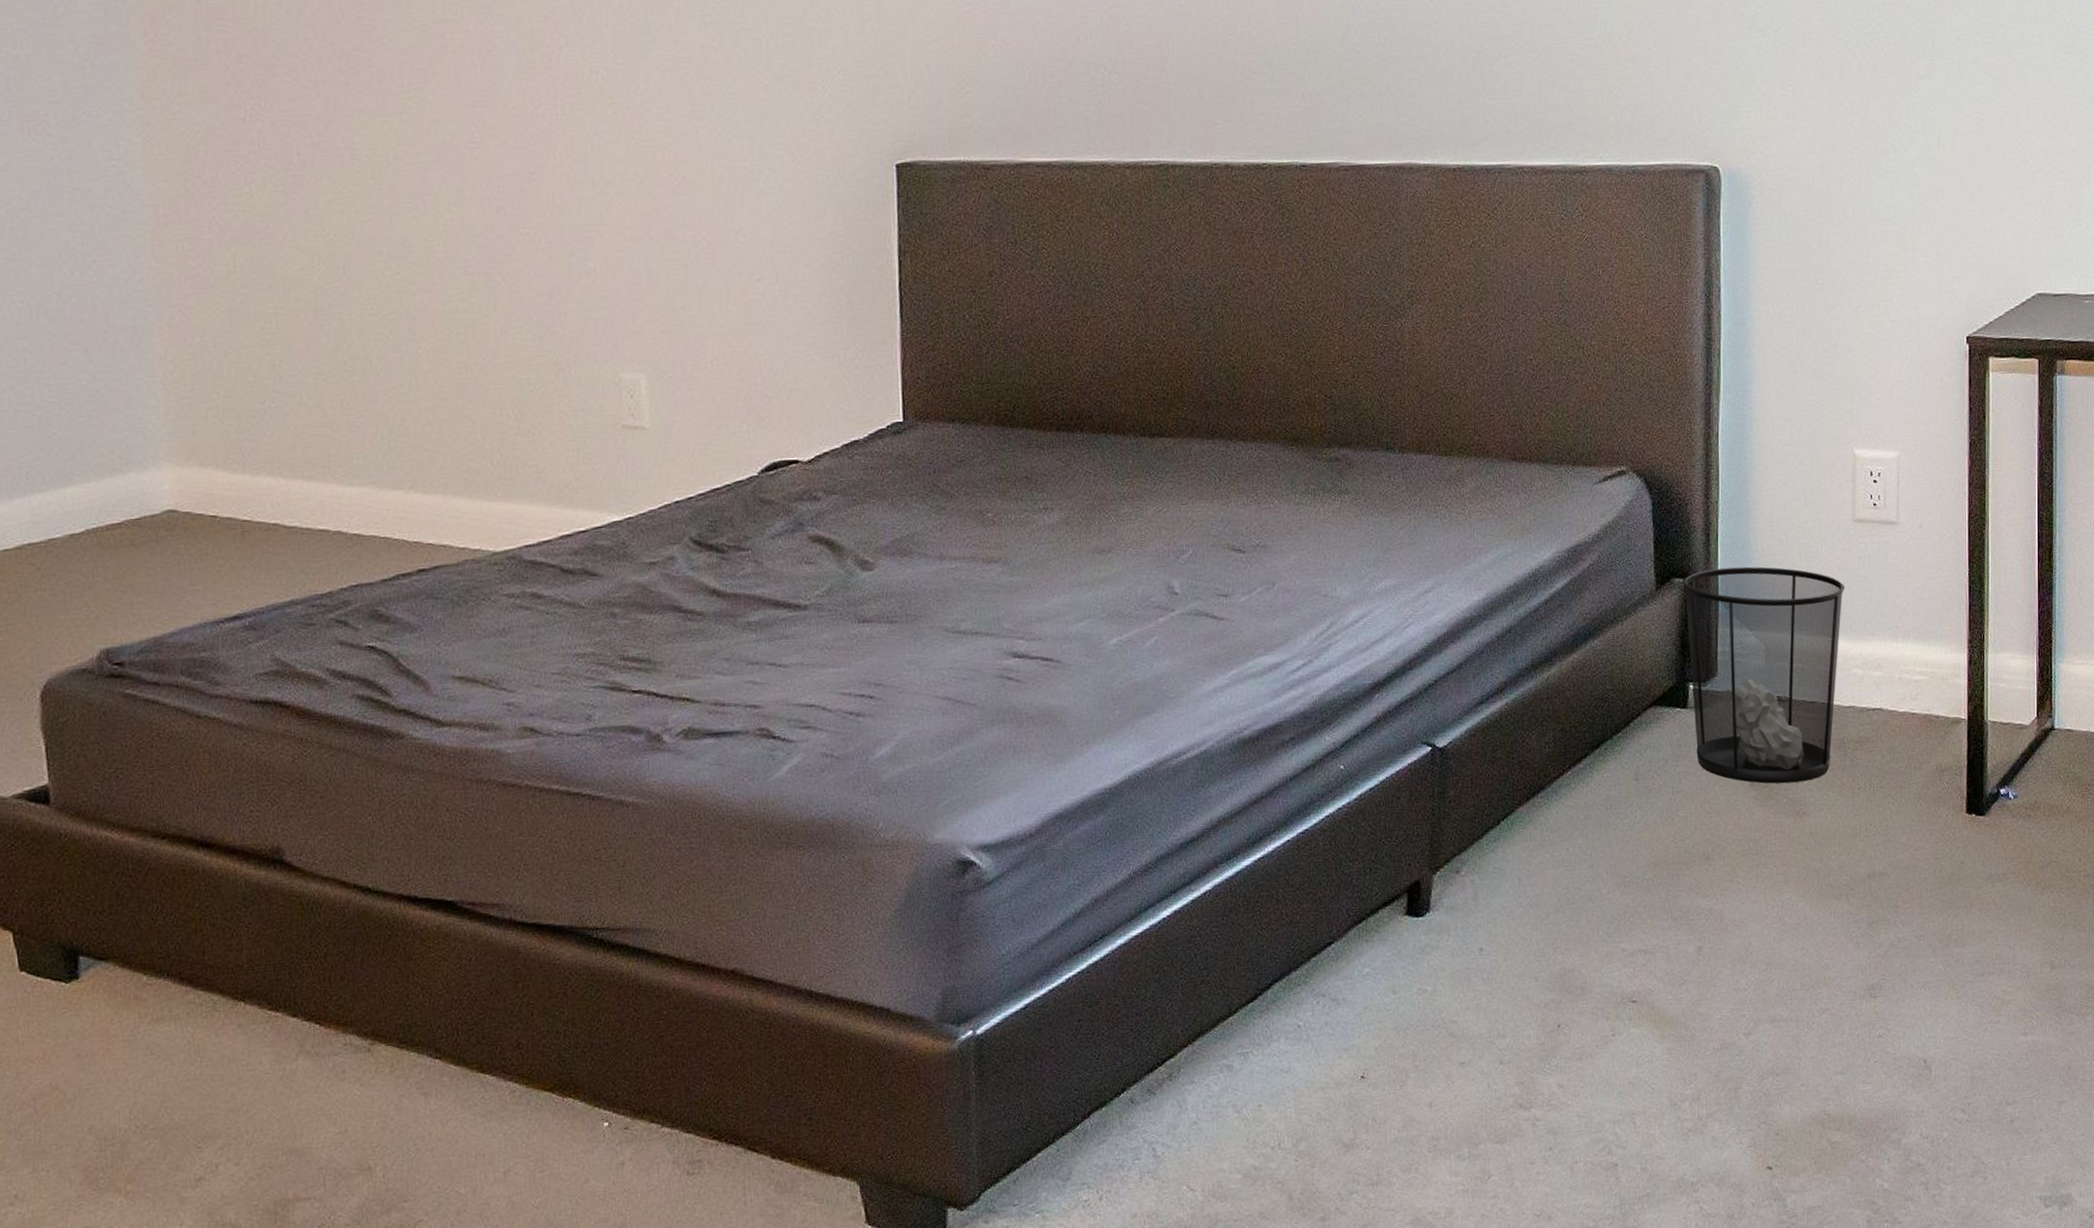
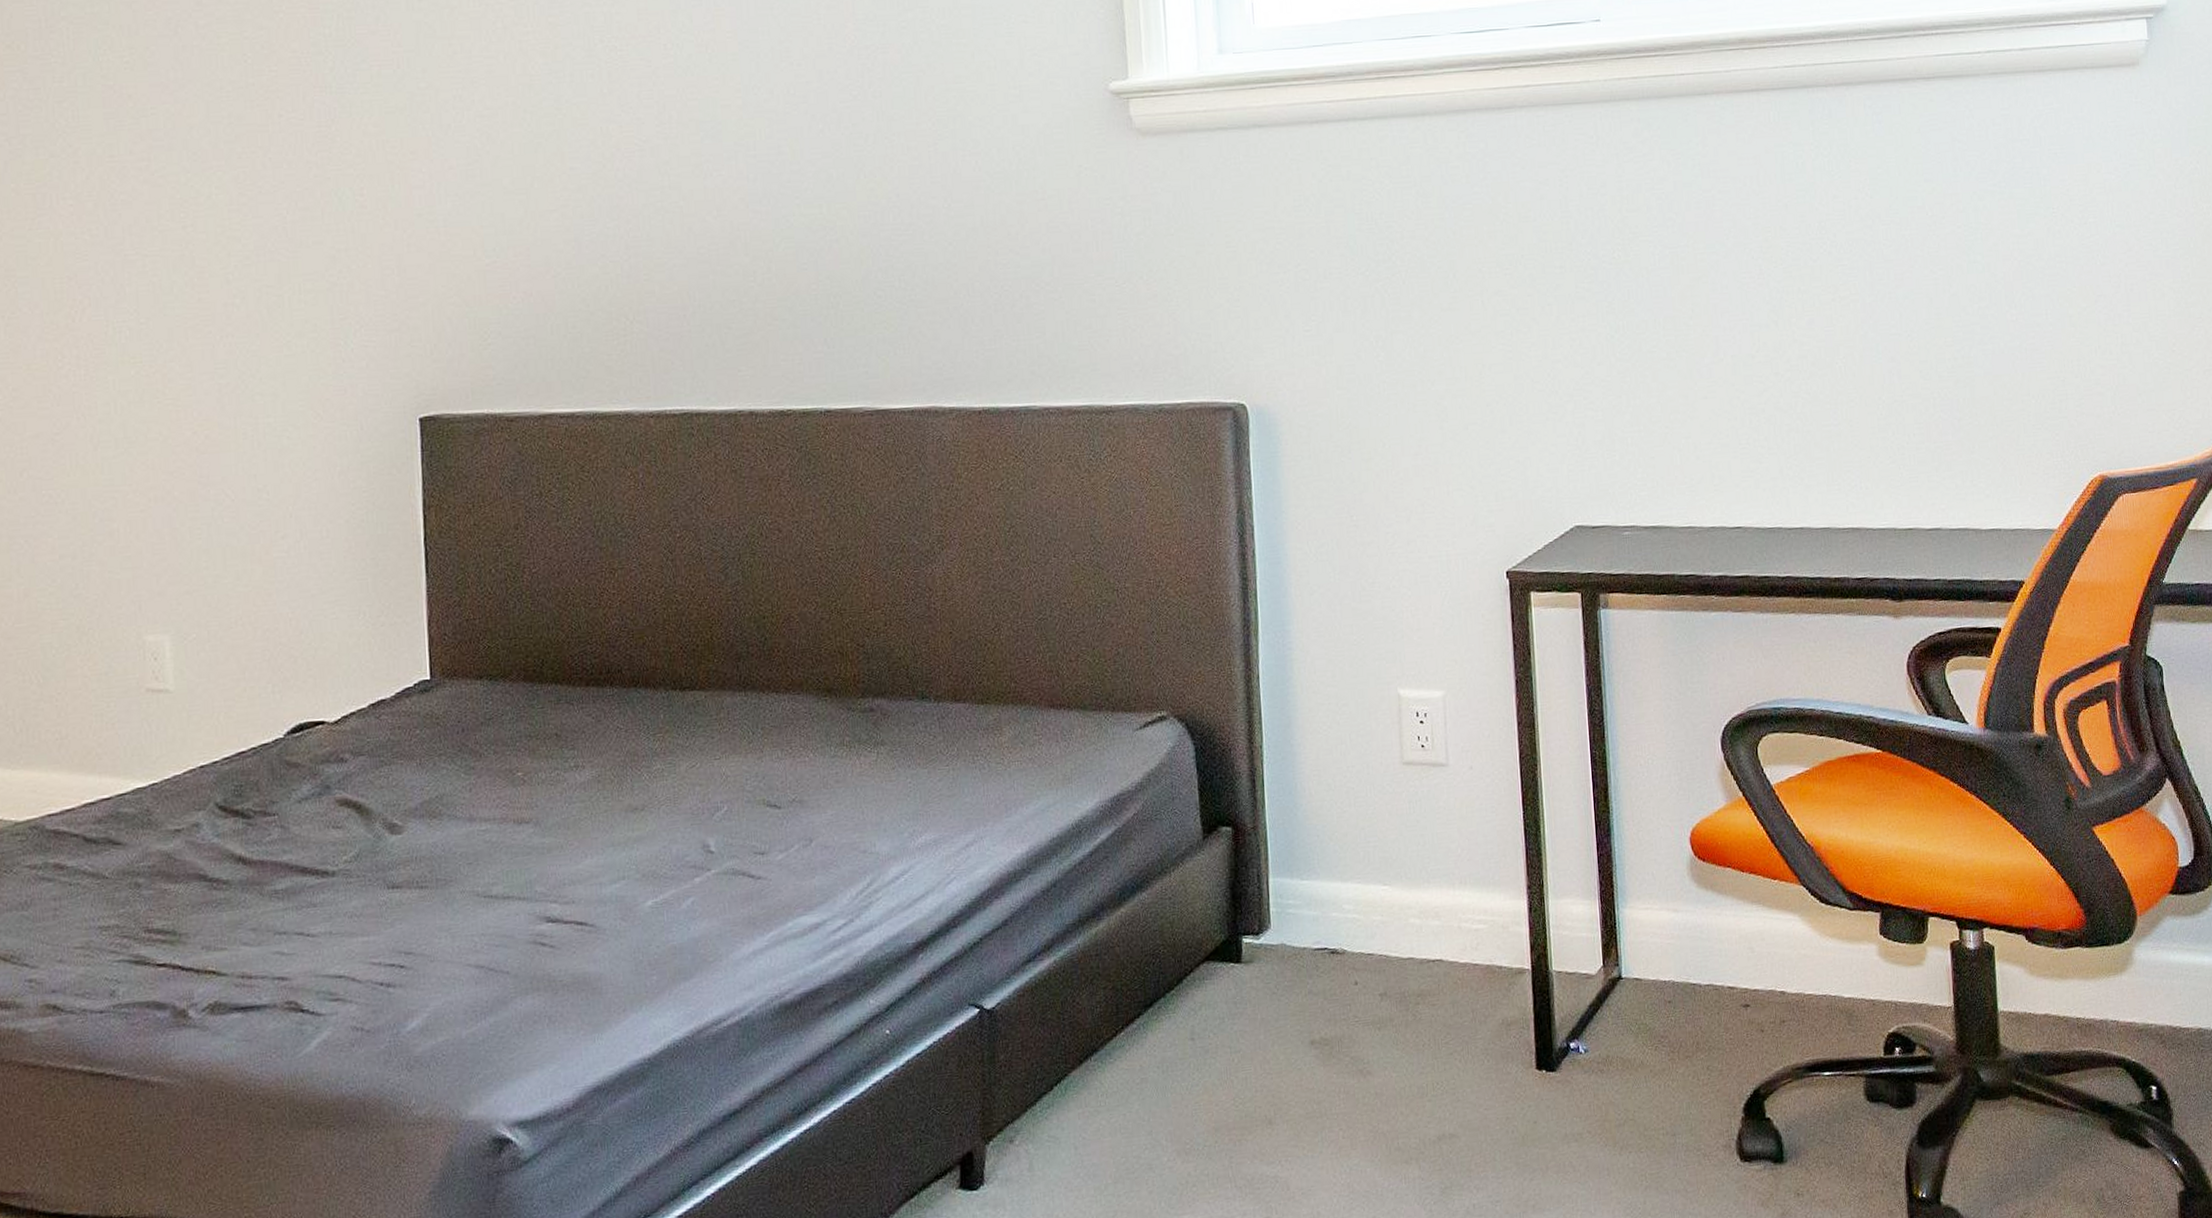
waste bin: present [1683,566,1845,784] -> none [1230,813,1398,1042]

